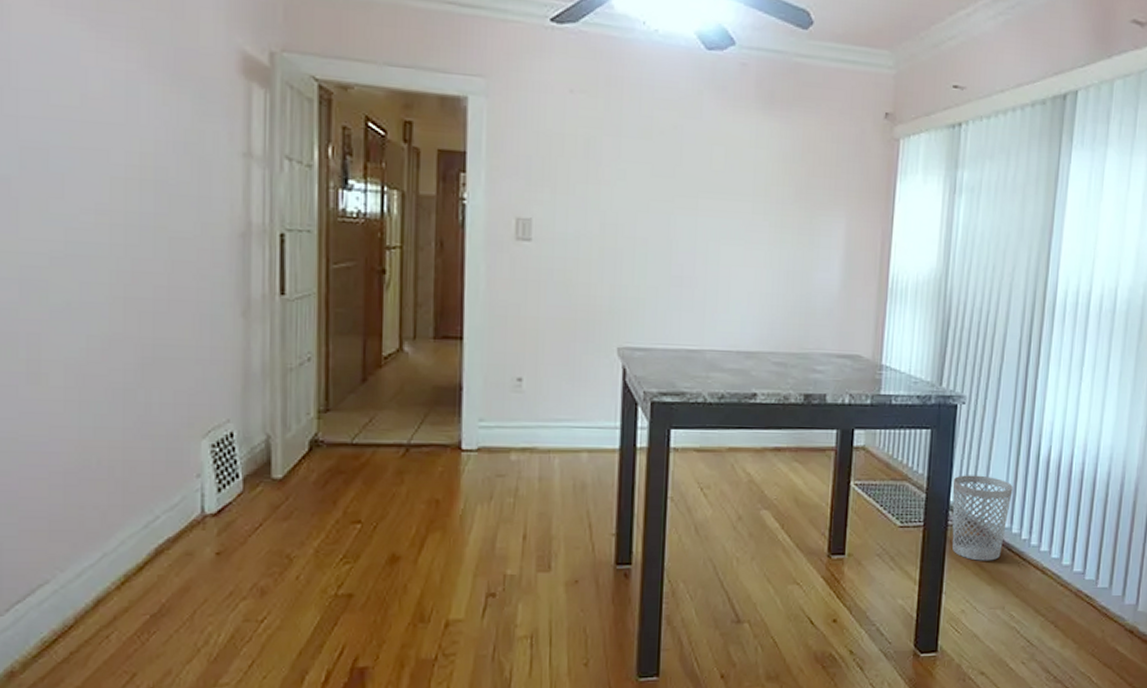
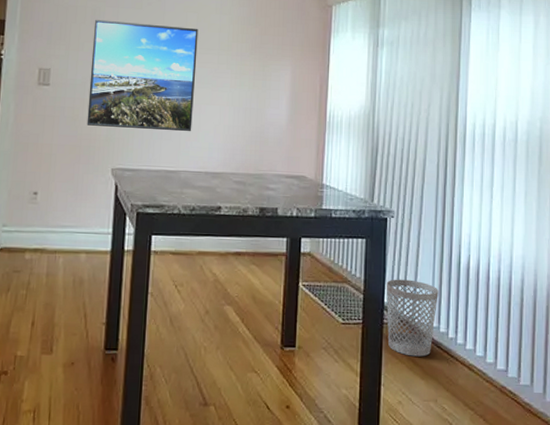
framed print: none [583,152,727,302] -> present [86,19,199,132]

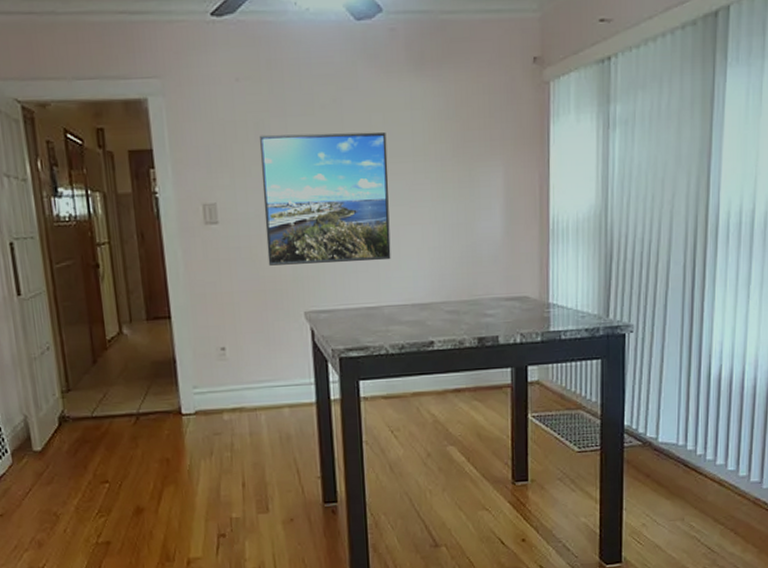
wastebasket: present [386,279,438,357] -> none [626,398,685,478]

